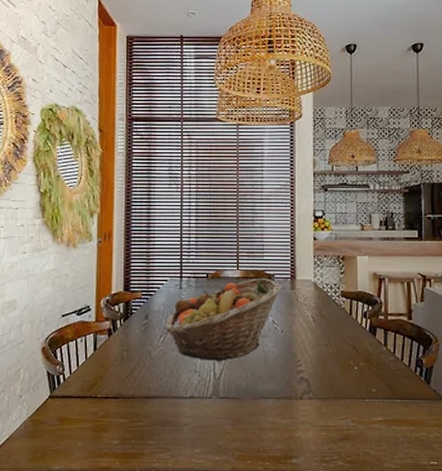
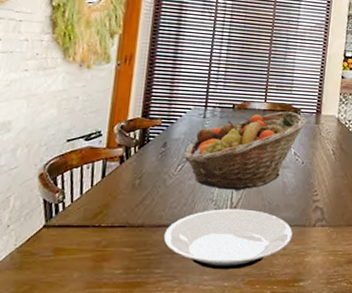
plate: none [154,380,279,443] -> present [164,209,293,270]

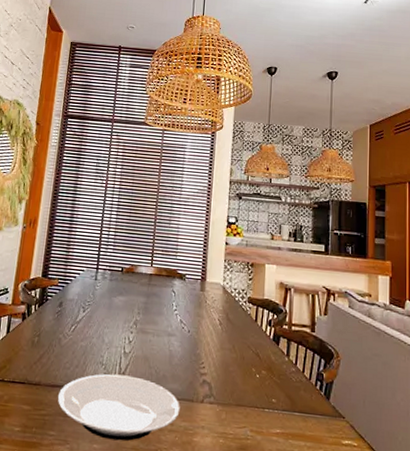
fruit basket: present [184,110,308,191] -> none [77,276,193,357]

